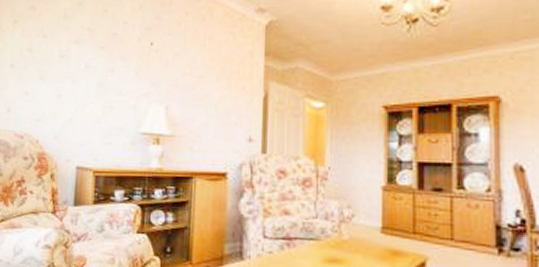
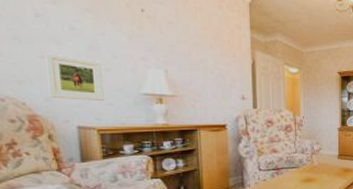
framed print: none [58,92,107,140] -> present [45,53,104,101]

